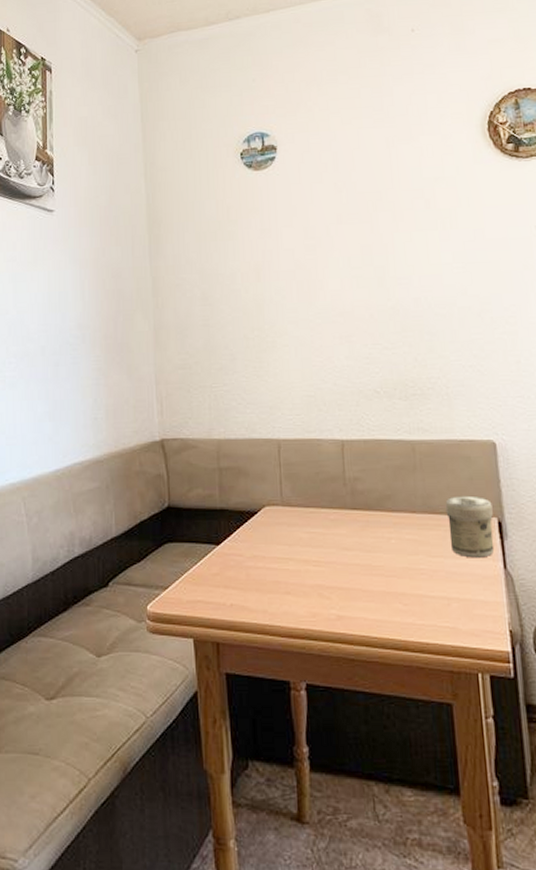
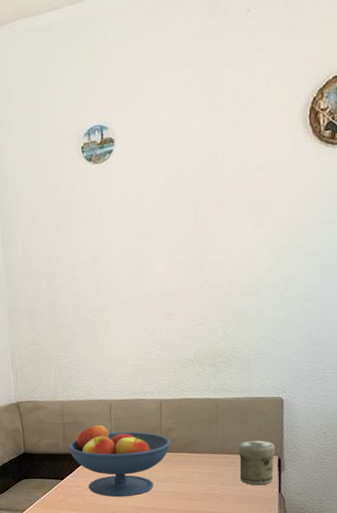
fruit bowl: none [225,470,359,571] -> present [68,424,171,497]

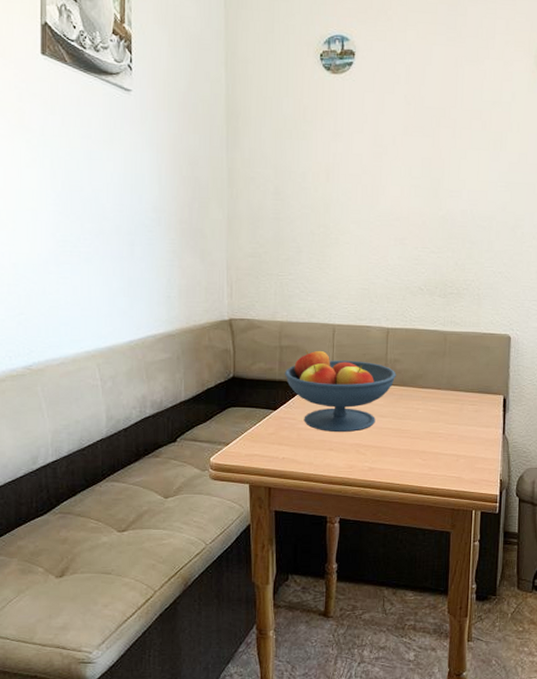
jar: present [238,440,275,485] -> none [464,377,501,426]

